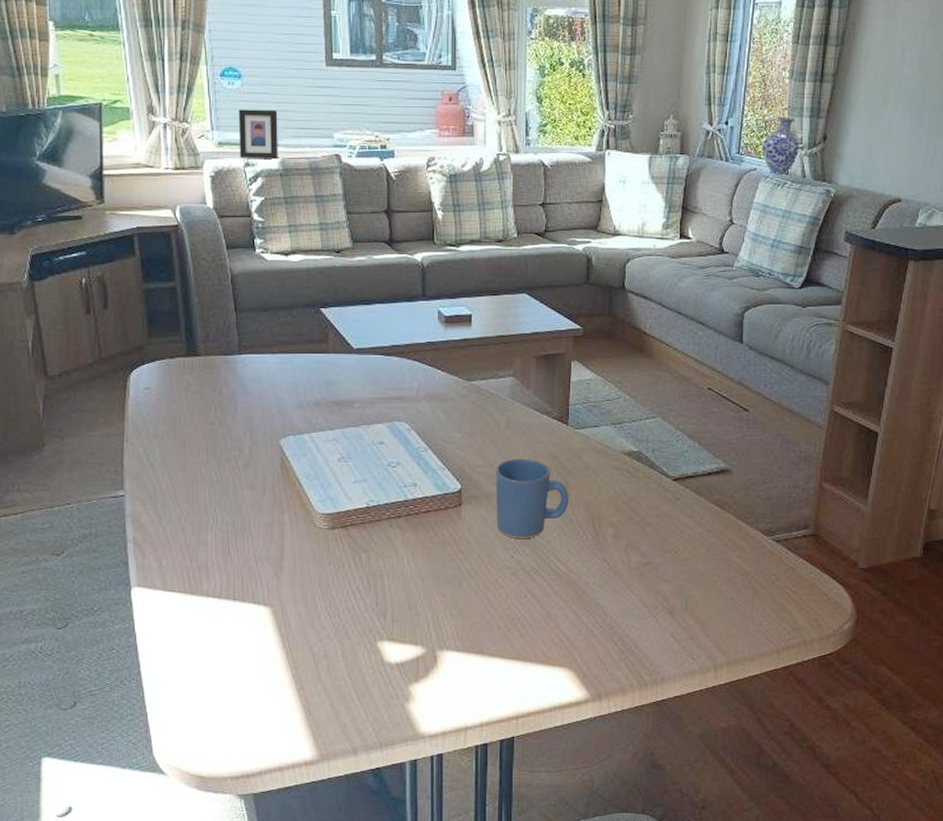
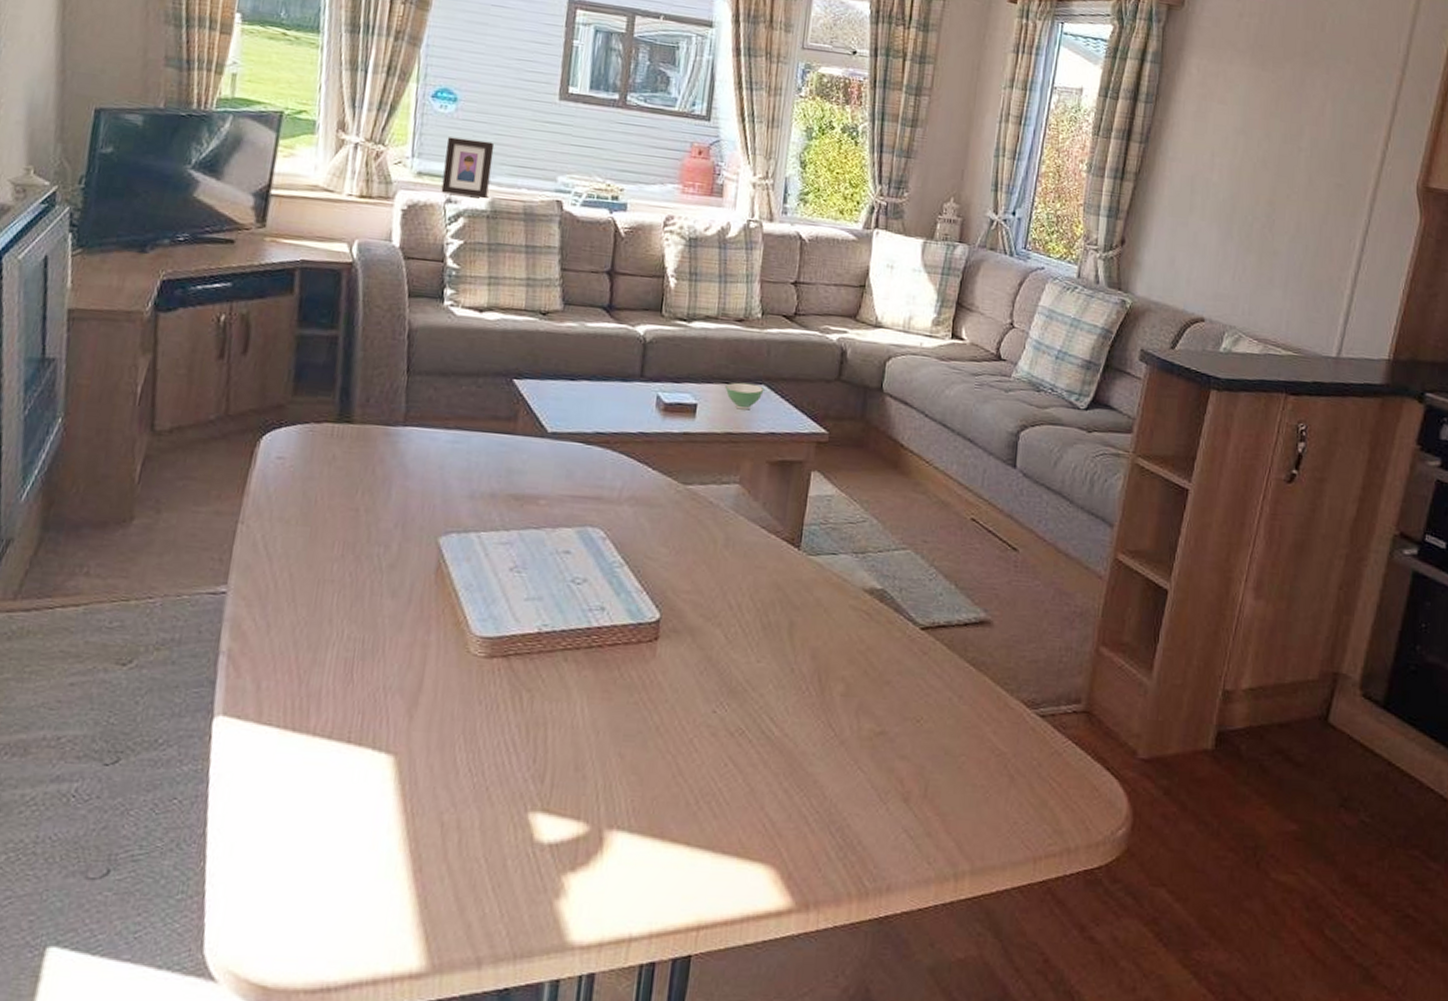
bowl: none [493,293,526,316] -> present [725,382,764,410]
mug: present [495,458,568,539] -> none [699,586,792,690]
vase: present [762,116,801,175] -> none [1051,212,1096,278]

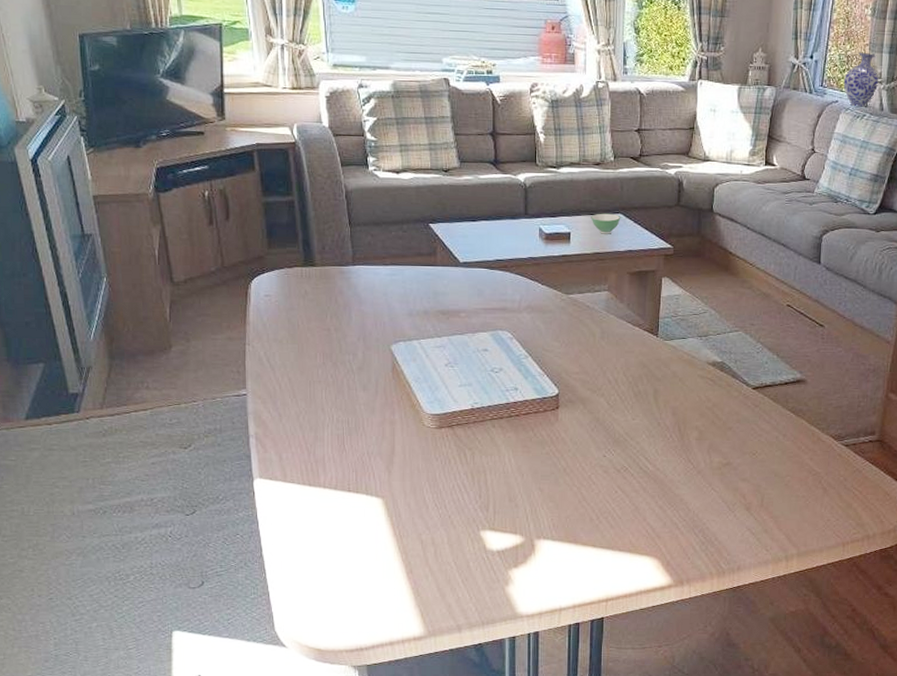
picture frame: present [441,137,495,199] -> none [352,33,390,82]
vase: none [1051,212,1096,278] -> present [843,52,880,107]

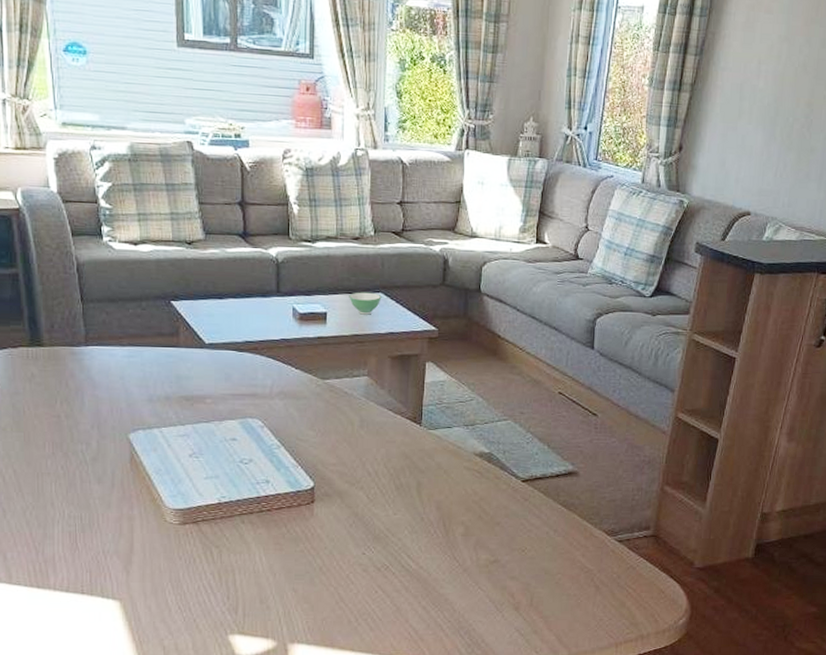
vase: present [843,52,880,107] -> none [619,124,658,183]

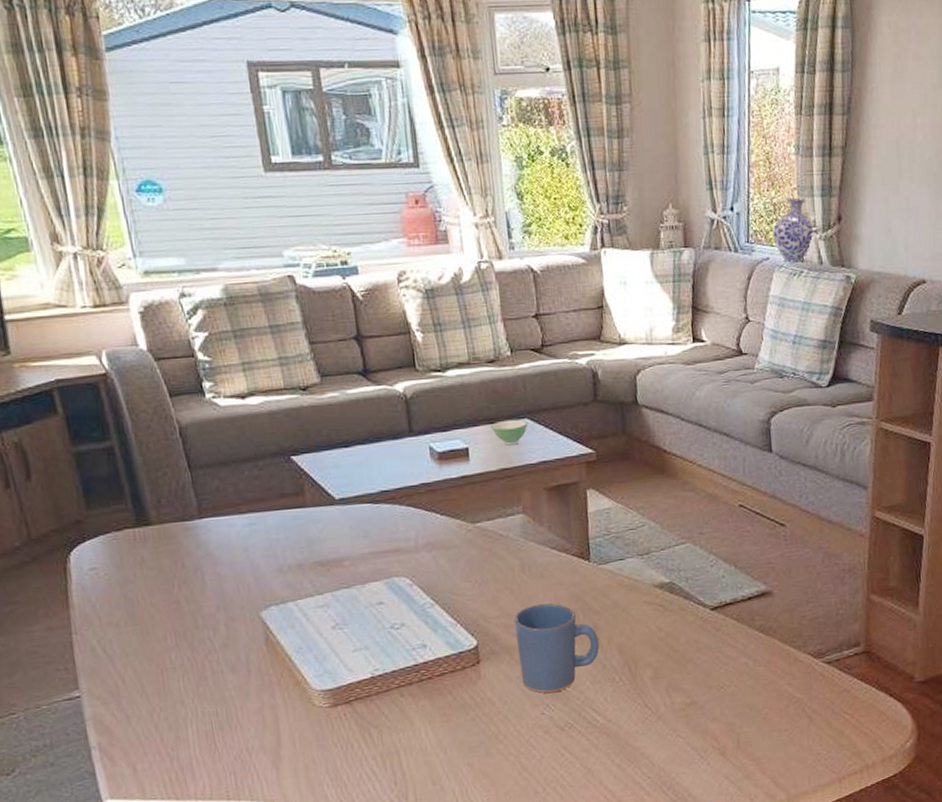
mug: none [348,457,420,537] -> present [514,603,600,694]
vase: none [619,124,658,183] -> present [772,197,815,263]

